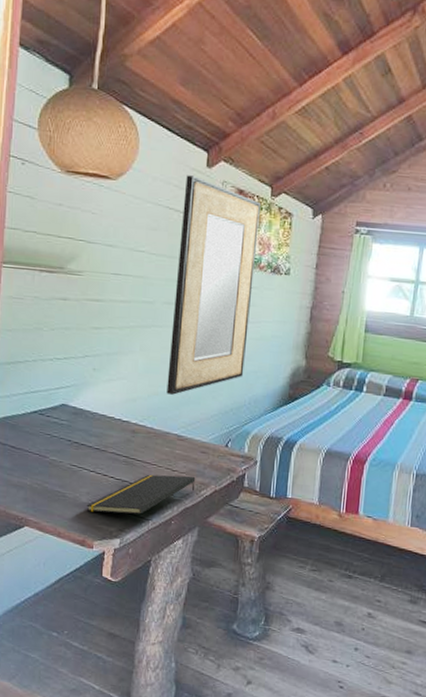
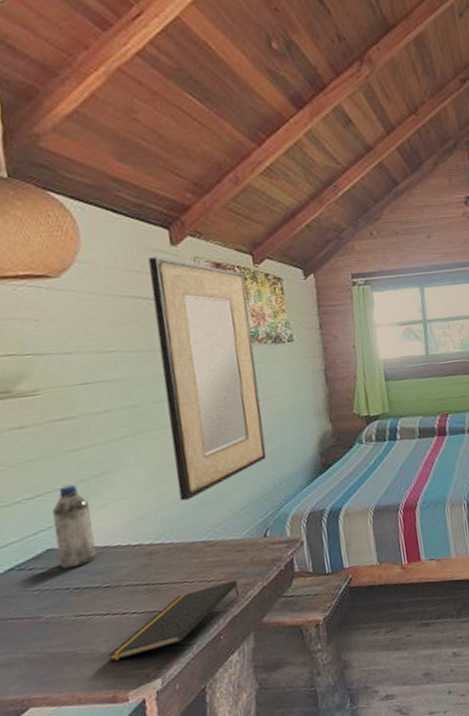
water bottle: none [68,356,99,426] -> present [52,485,97,569]

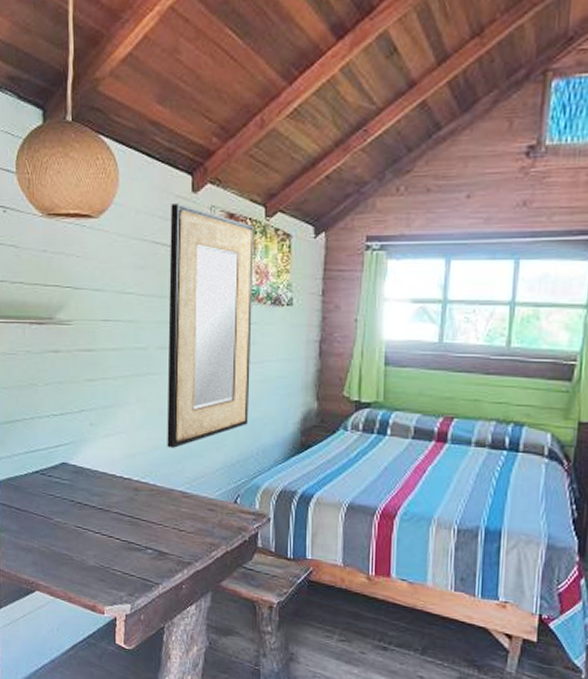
water bottle: present [52,485,97,569] -> none [69,411,97,485]
notepad: present [108,579,240,662] -> none [94,535,205,578]

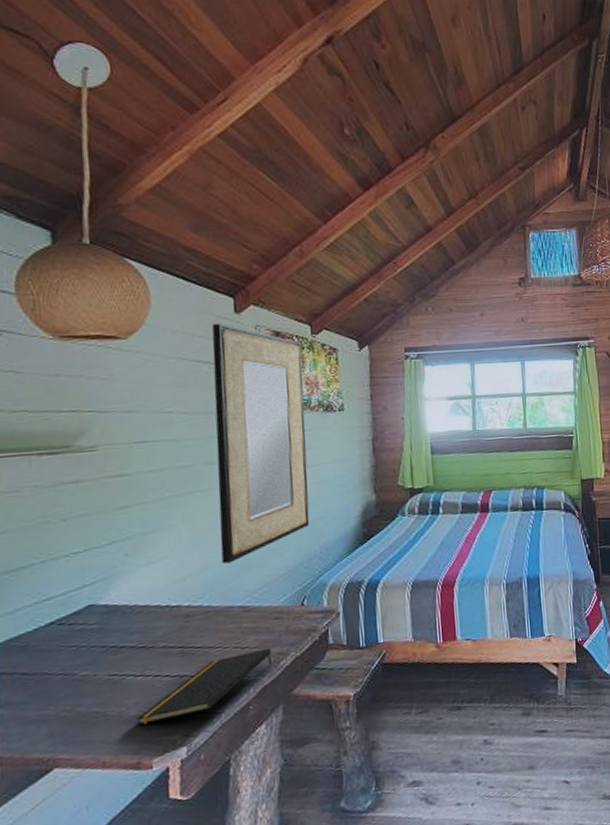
notepad: none [94,535,205,578] -> present [137,648,273,726]

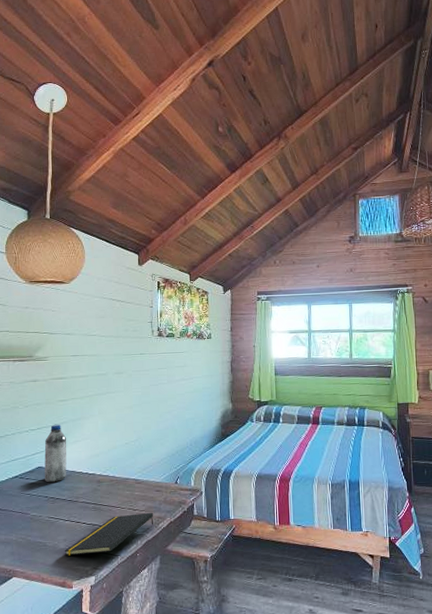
water bottle: none [97,542,136,627] -> present [44,425,67,483]
home mirror: present [212,323,310,564] -> none [122,273,184,447]

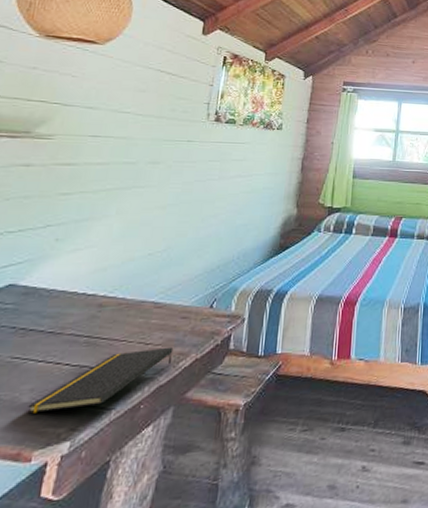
water bottle: present [44,425,67,483] -> none [15,227,63,308]

